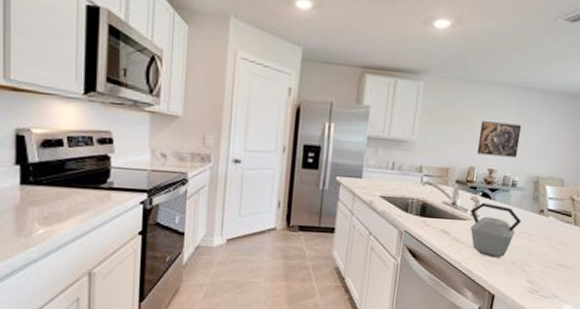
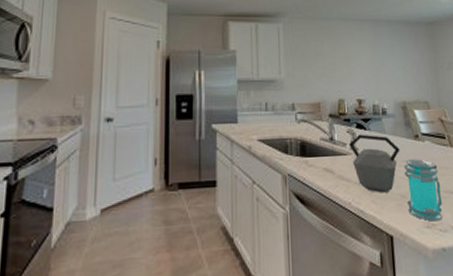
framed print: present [476,121,522,158] -> none [341,54,381,86]
jar: none [515,231,556,288] -> present [404,159,443,222]

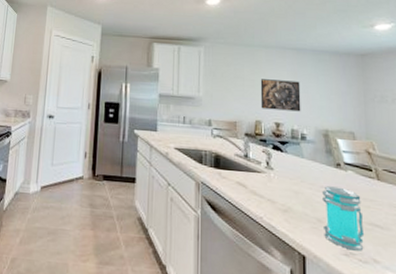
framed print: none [341,54,381,86] -> present [260,79,301,112]
kettle: present [349,134,400,193] -> none [264,155,319,214]

